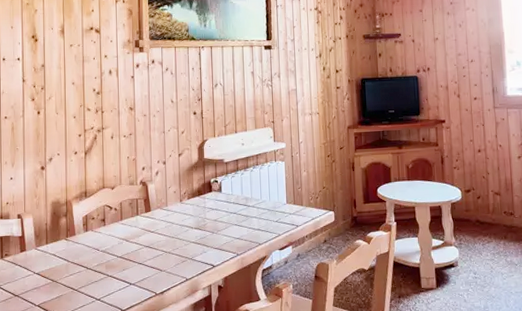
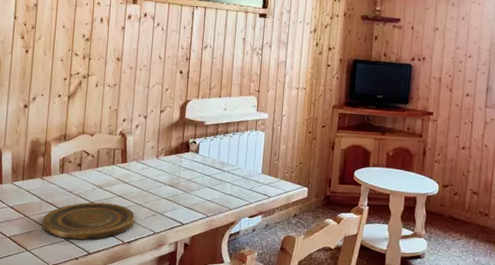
plate: none [71,255,165,299] -> present [42,202,135,240]

